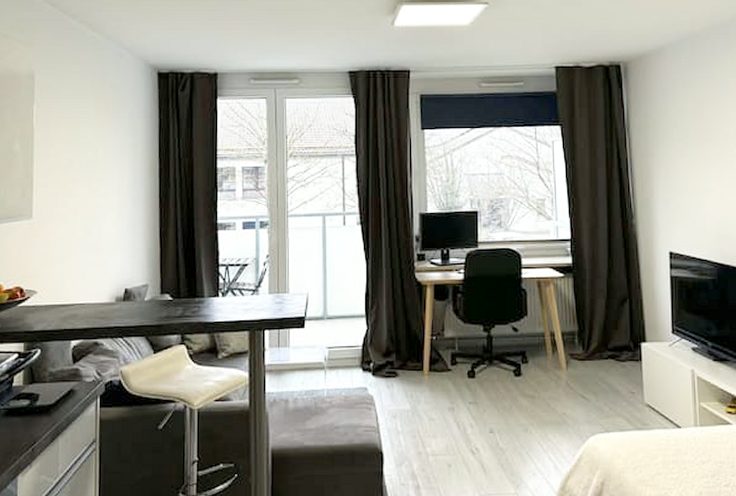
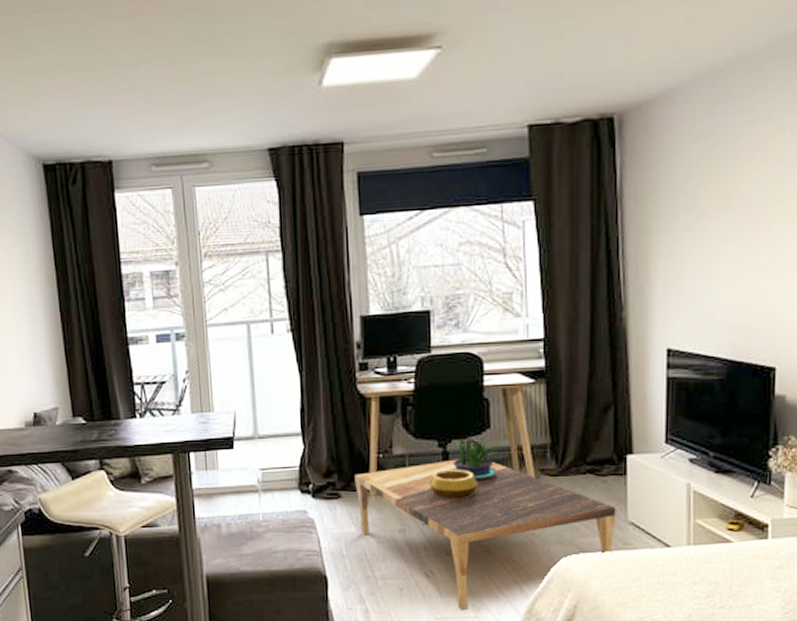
coffee table: none [411,343,635,487] -> present [354,459,616,611]
decorative bowl: none [475,352,517,380] -> present [429,469,478,500]
potted plant: none [494,325,533,362] -> present [451,439,497,480]

